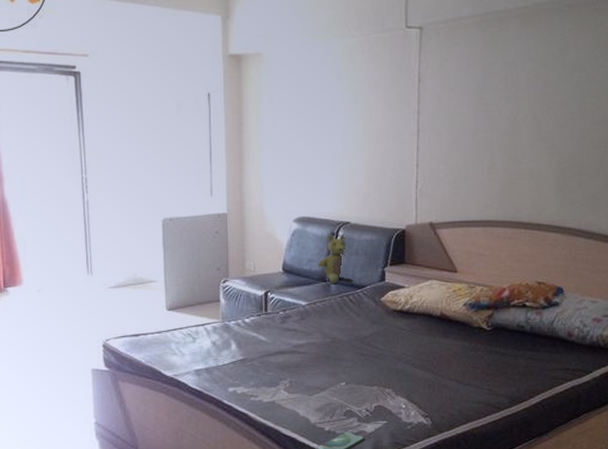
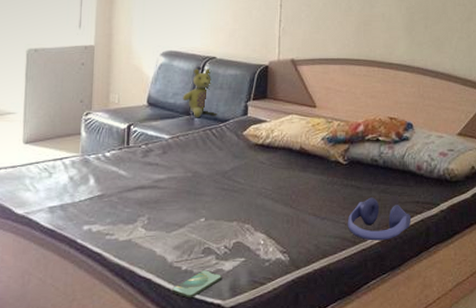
headphones: none [491,364,561,407] -> present [347,197,412,241]

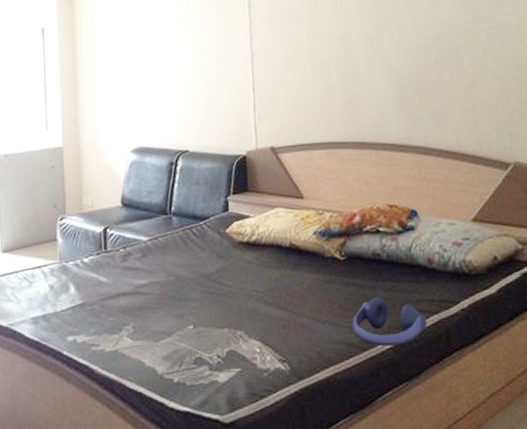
smartphone: present [172,270,223,299] -> none [165,382,218,414]
stuffed bear: present [182,68,219,118] -> none [157,163,197,217]

